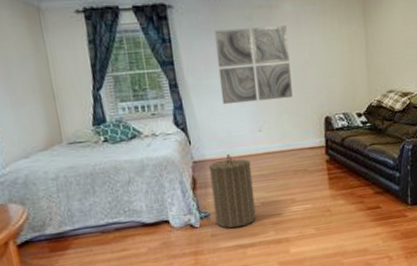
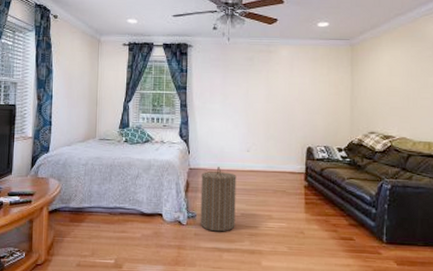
wall art: present [214,25,293,105] -> none [220,66,281,127]

